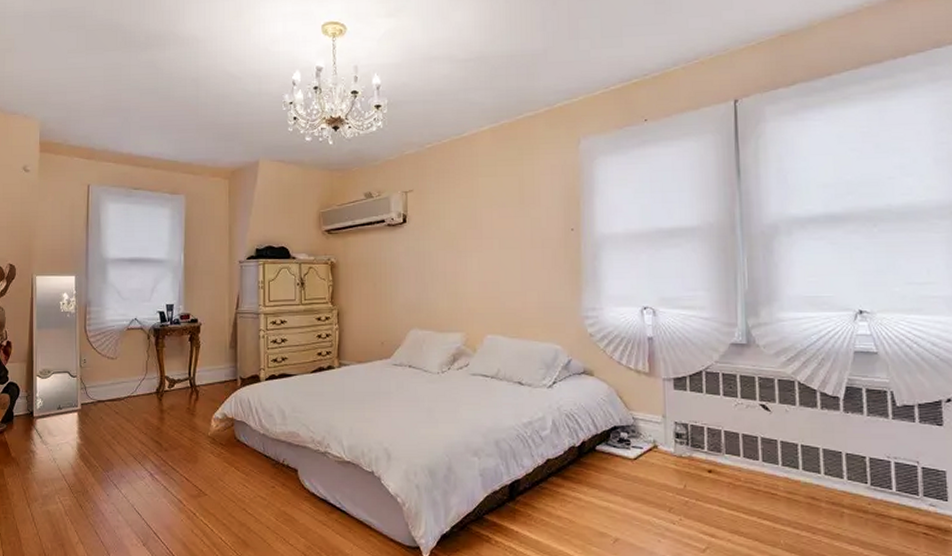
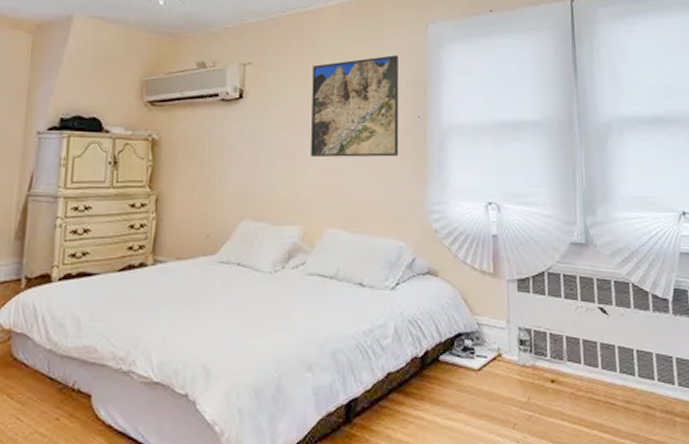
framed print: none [468,173,553,272] -> present [310,55,399,158]

